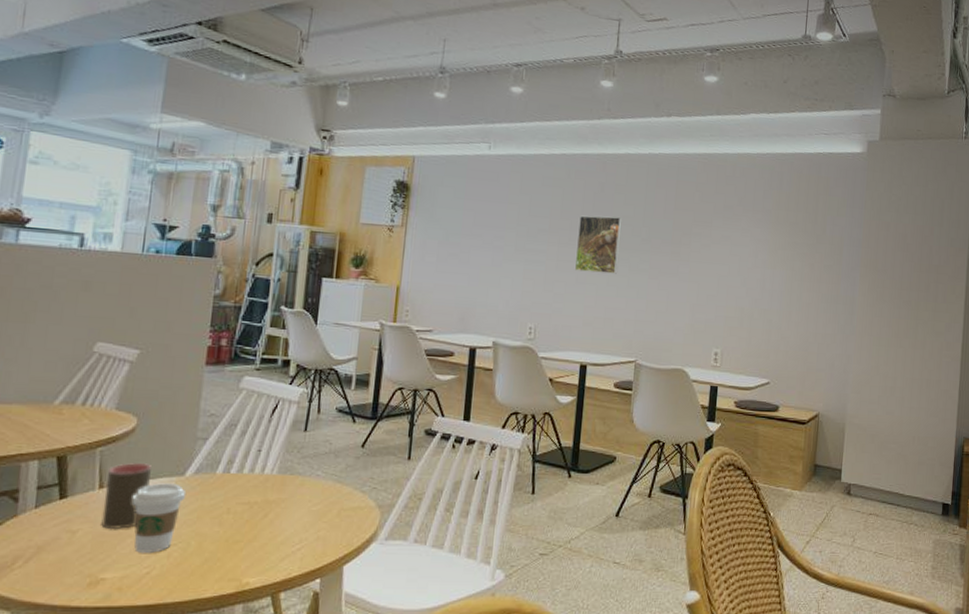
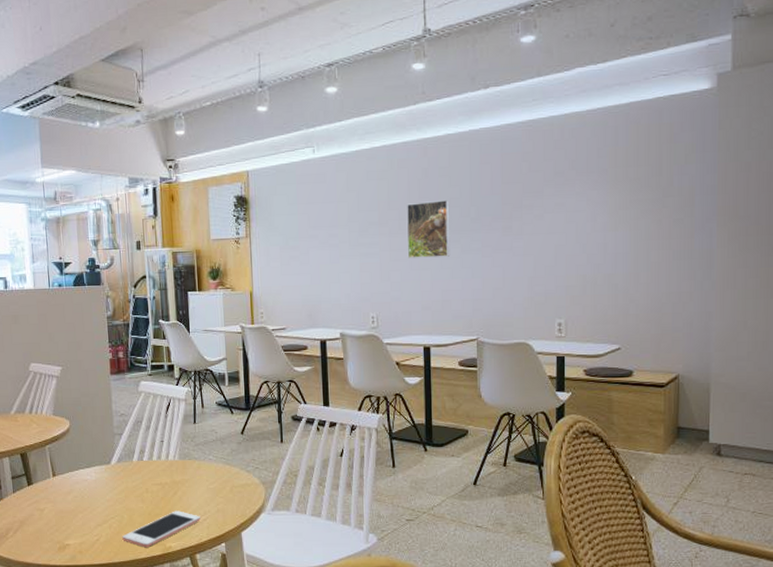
cup: present [101,463,151,530] -> none [57,456,87,508]
coffee cup: present [131,483,187,553] -> none [76,470,115,525]
cell phone: none [183,537,294,584] -> present [122,511,201,548]

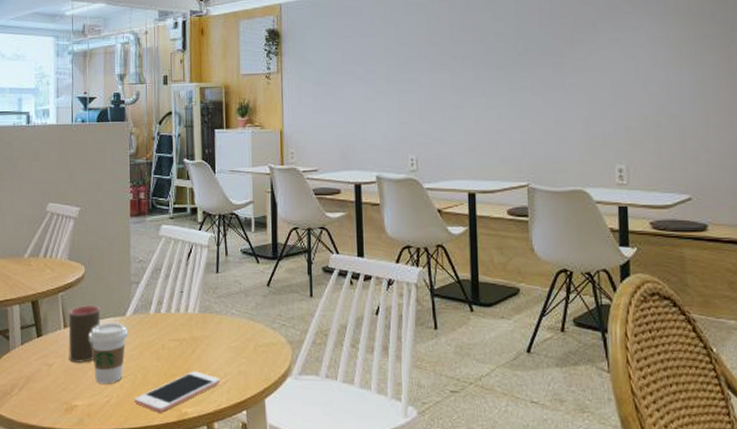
cup: none [57,456,87,508] -> present [68,305,100,364]
coffee cup: none [76,470,115,525] -> present [88,322,129,384]
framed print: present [407,200,450,258] -> none [448,34,496,96]

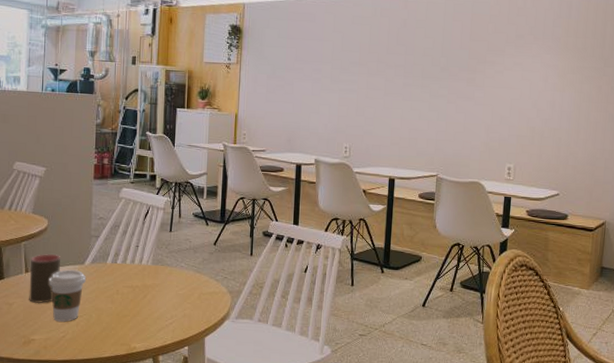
cell phone: present [134,371,220,413] -> none [88,313,167,347]

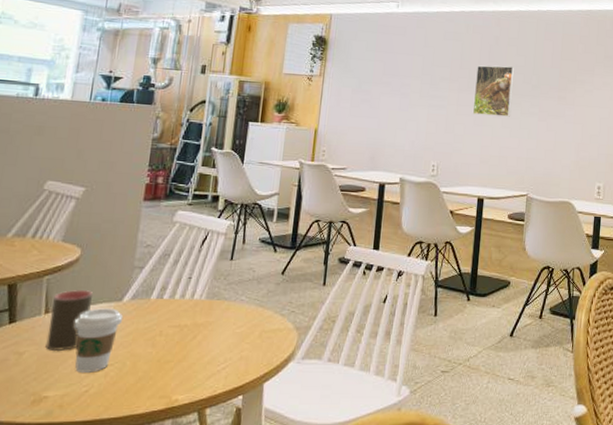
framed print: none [382,49,423,100] -> present [472,65,515,117]

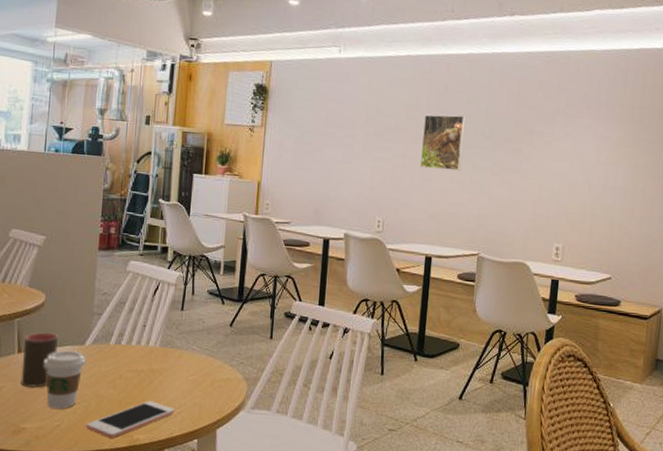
cell phone: none [118,357,219,401] -> present [86,401,175,438]

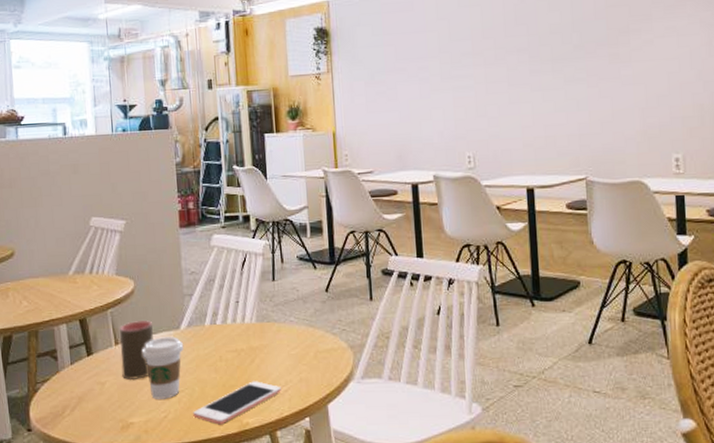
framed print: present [419,114,466,171] -> none [503,26,552,91]

